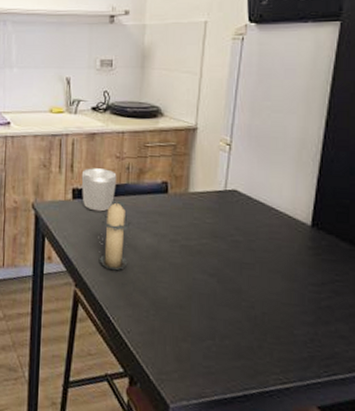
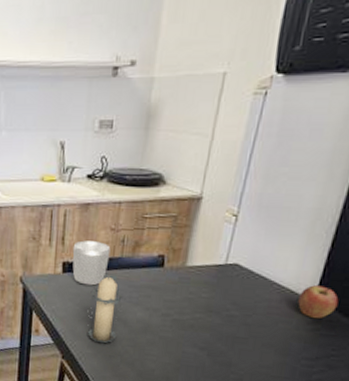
fruit: none [297,210,334,243] -> present [298,285,339,318]

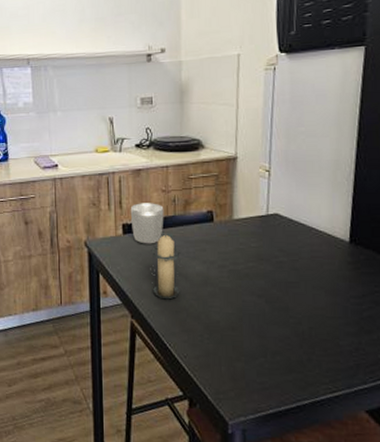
fruit: present [298,285,339,318] -> none [336,228,371,257]

